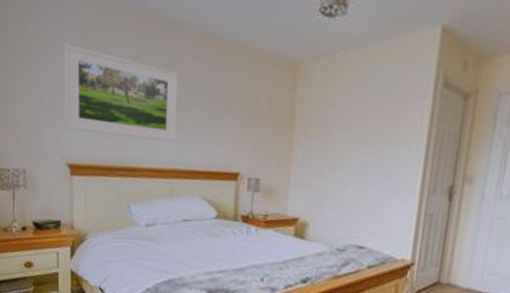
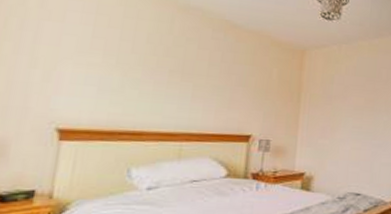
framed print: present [64,43,179,143] -> none [60,15,197,109]

